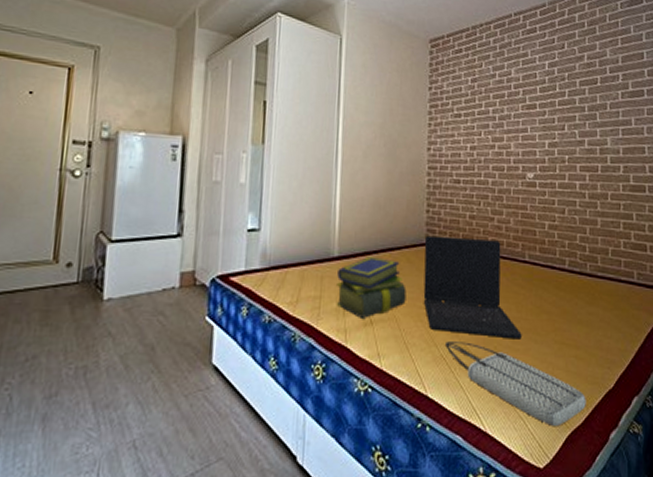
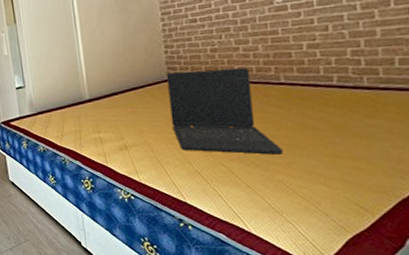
stack of books: present [337,257,407,318] -> none [91,96,155,145]
tote bag: present [445,341,586,426] -> none [199,159,371,230]

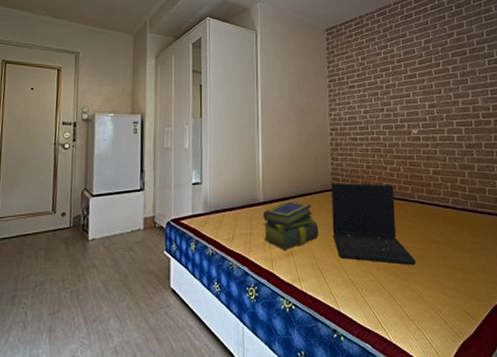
stack of books: none [91,96,155,145] -> present [263,201,319,250]

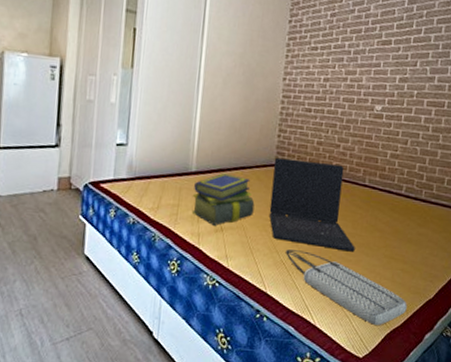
tote bag: none [353,268,475,336] -> present [286,249,407,325]

